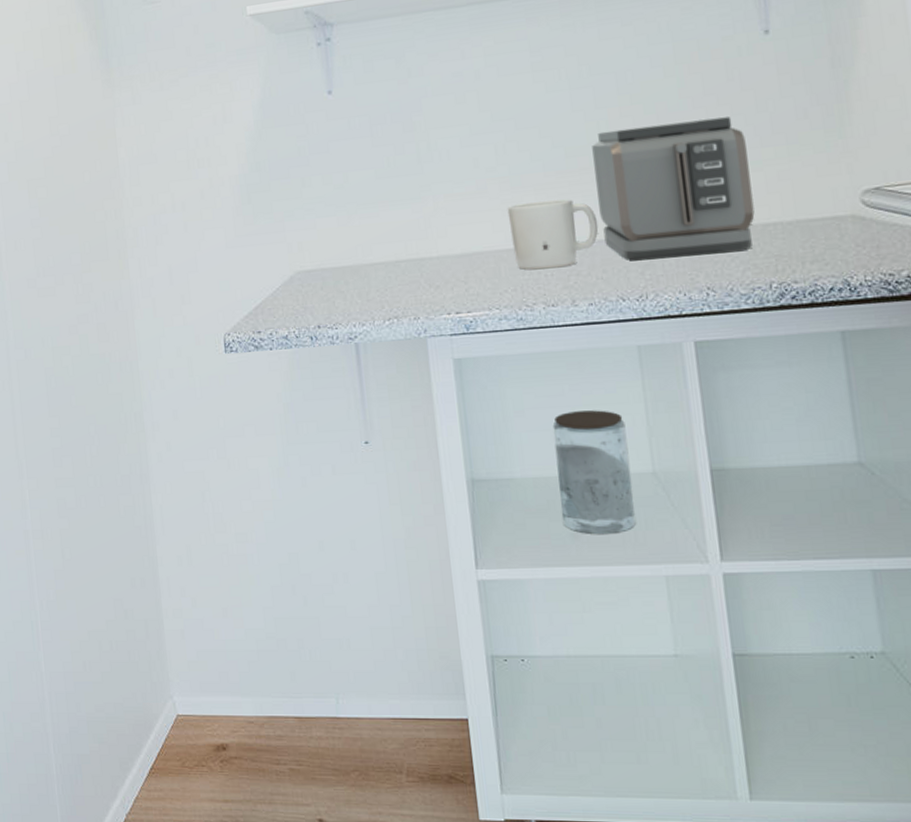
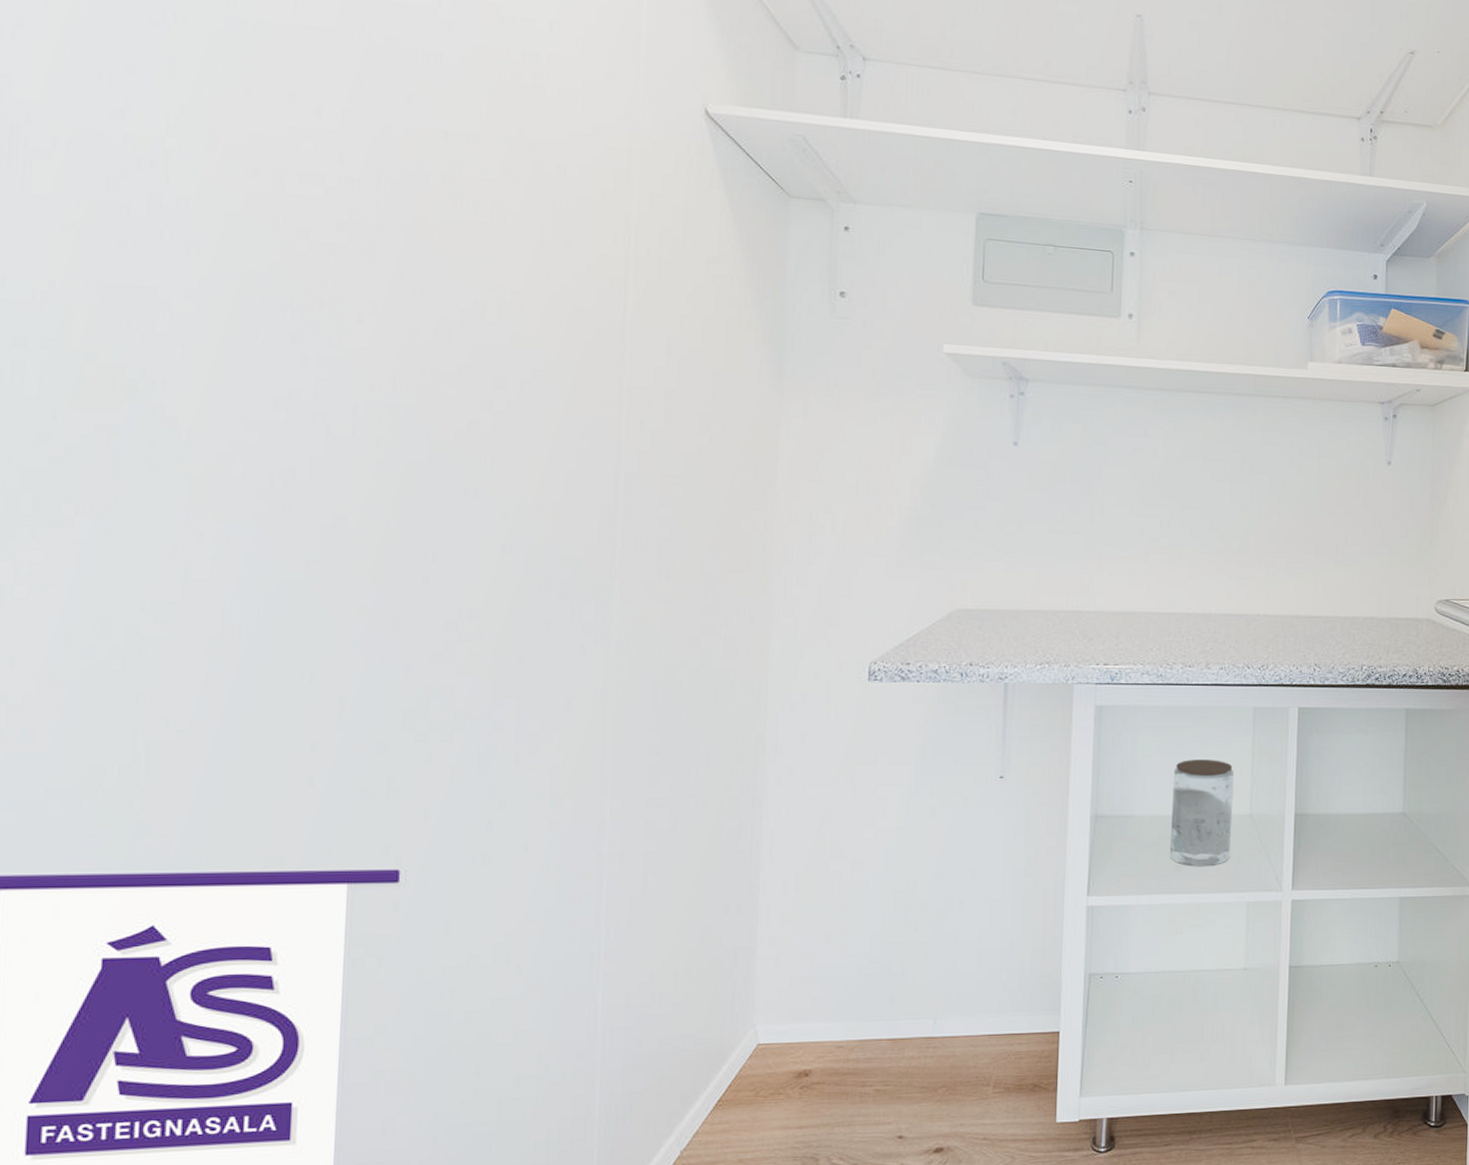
mug: present [507,199,599,270] -> none [1163,574,1238,634]
toaster: present [592,117,755,261] -> none [1240,522,1361,637]

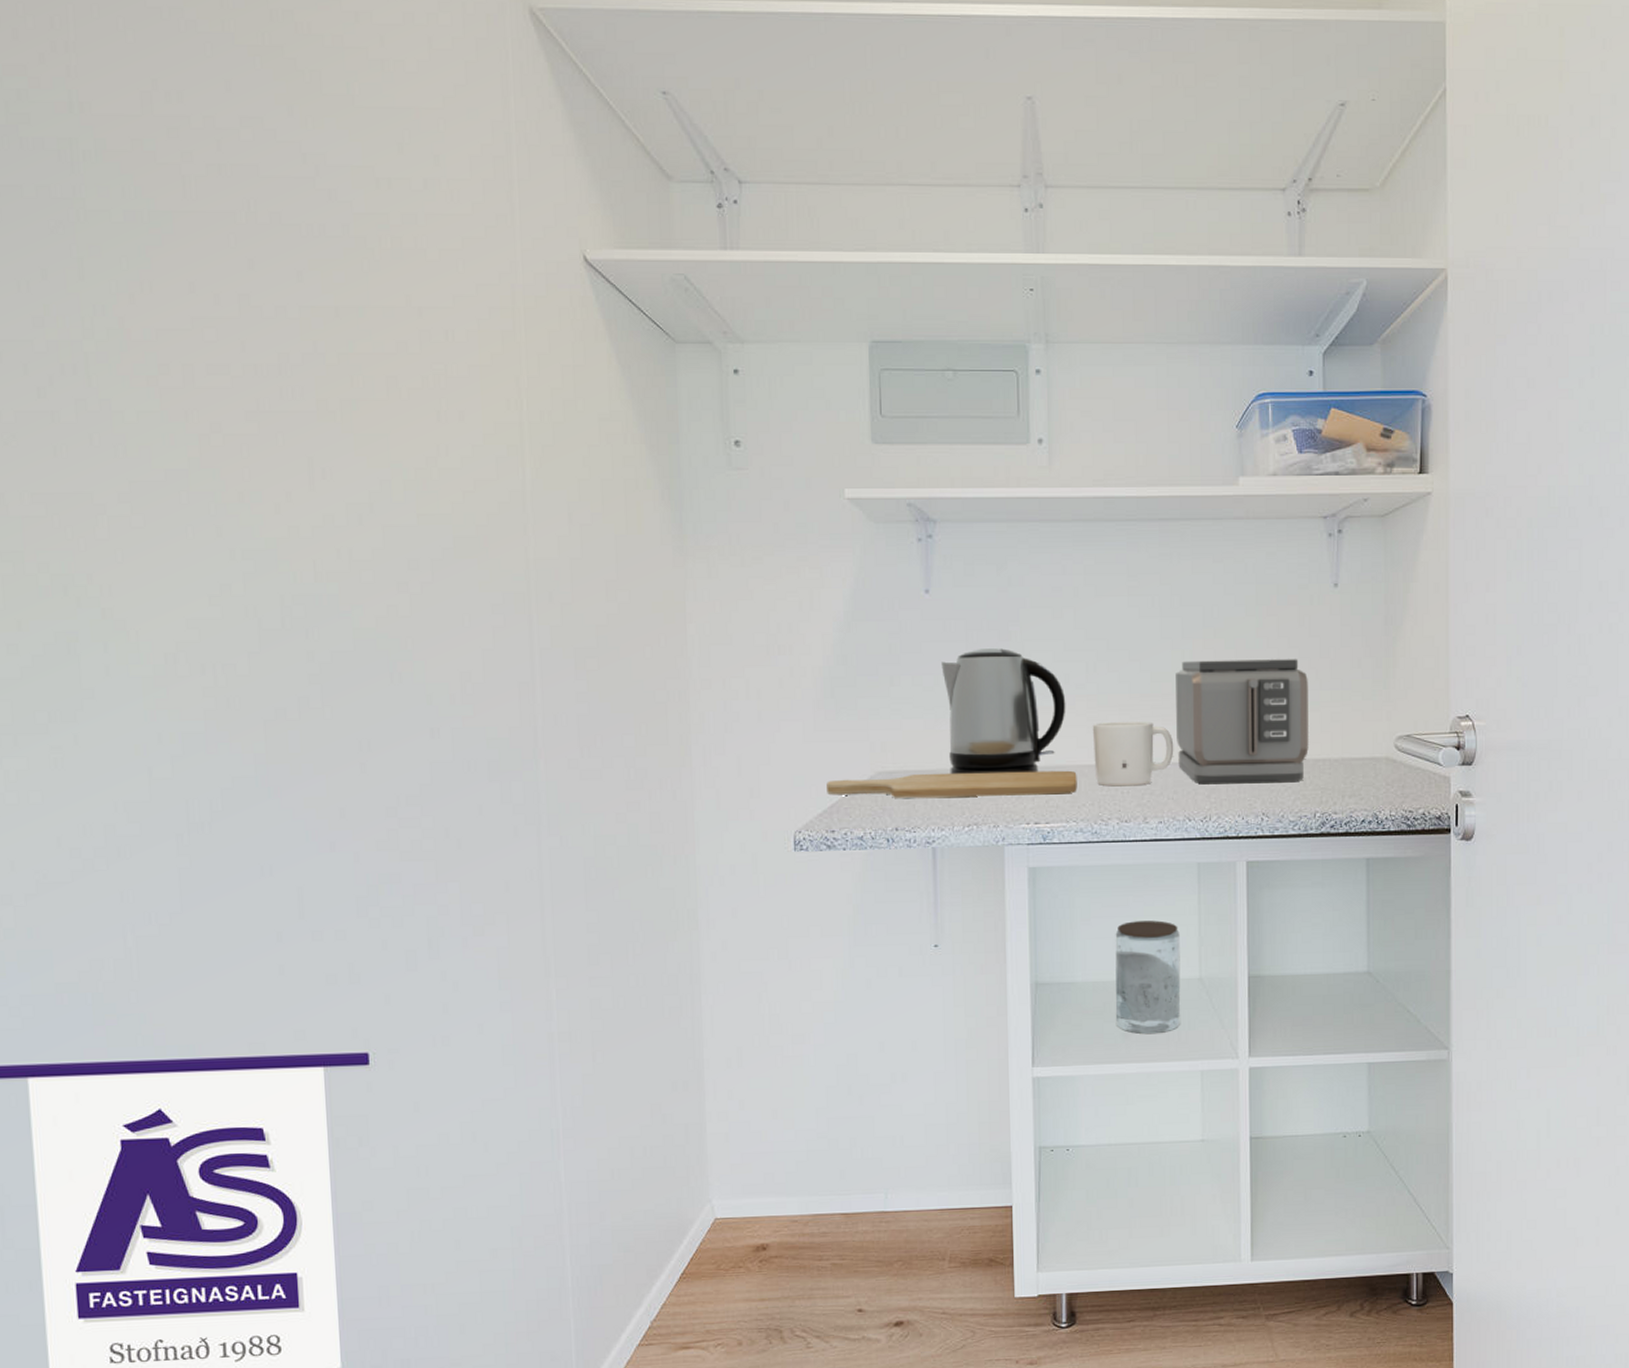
chopping board: none [905,613,1147,638] -> present [827,770,1077,798]
kettle: none [1025,500,1140,617] -> present [941,648,1066,774]
mug: none [1163,574,1238,634] -> present [1092,722,1174,787]
toaster: none [1240,522,1361,637] -> present [1176,659,1309,785]

